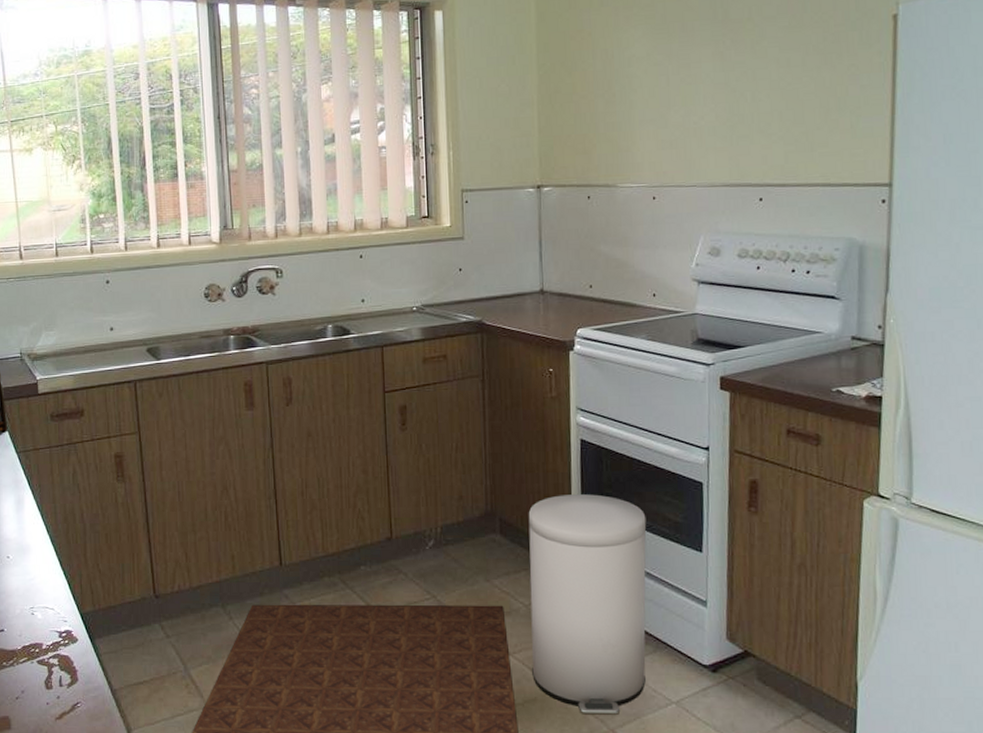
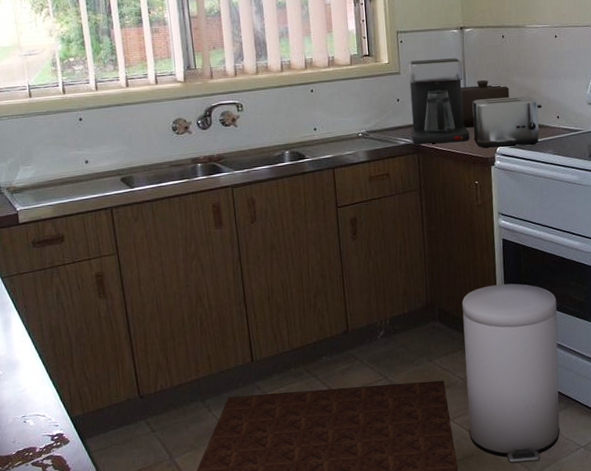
coffee maker: none [473,222,545,323] -> present [408,58,470,145]
canister: none [535,248,595,304] -> present [460,79,510,127]
toaster: none [548,269,635,329] -> present [472,96,543,148]

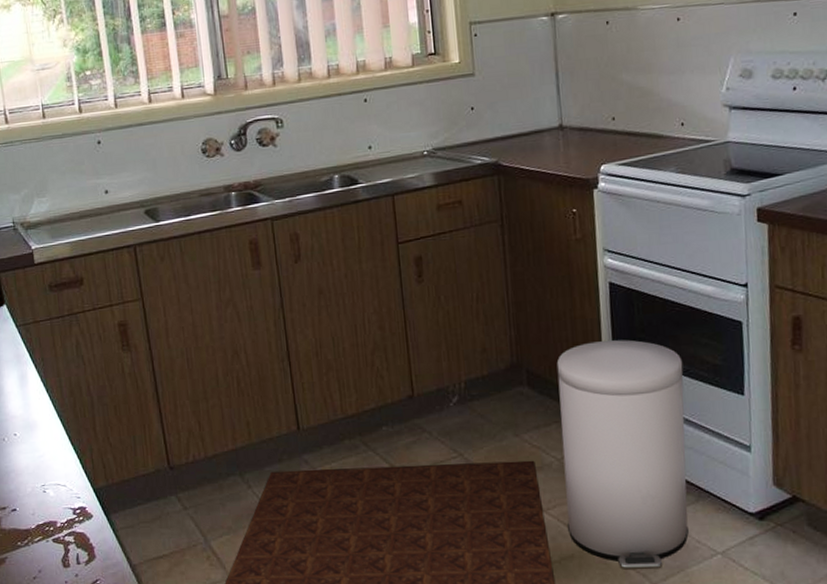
coffee maker: present [408,58,470,145] -> none [484,52,566,164]
canister: present [460,79,510,127] -> none [552,79,618,141]
toaster: present [472,96,543,148] -> none [567,98,661,167]

